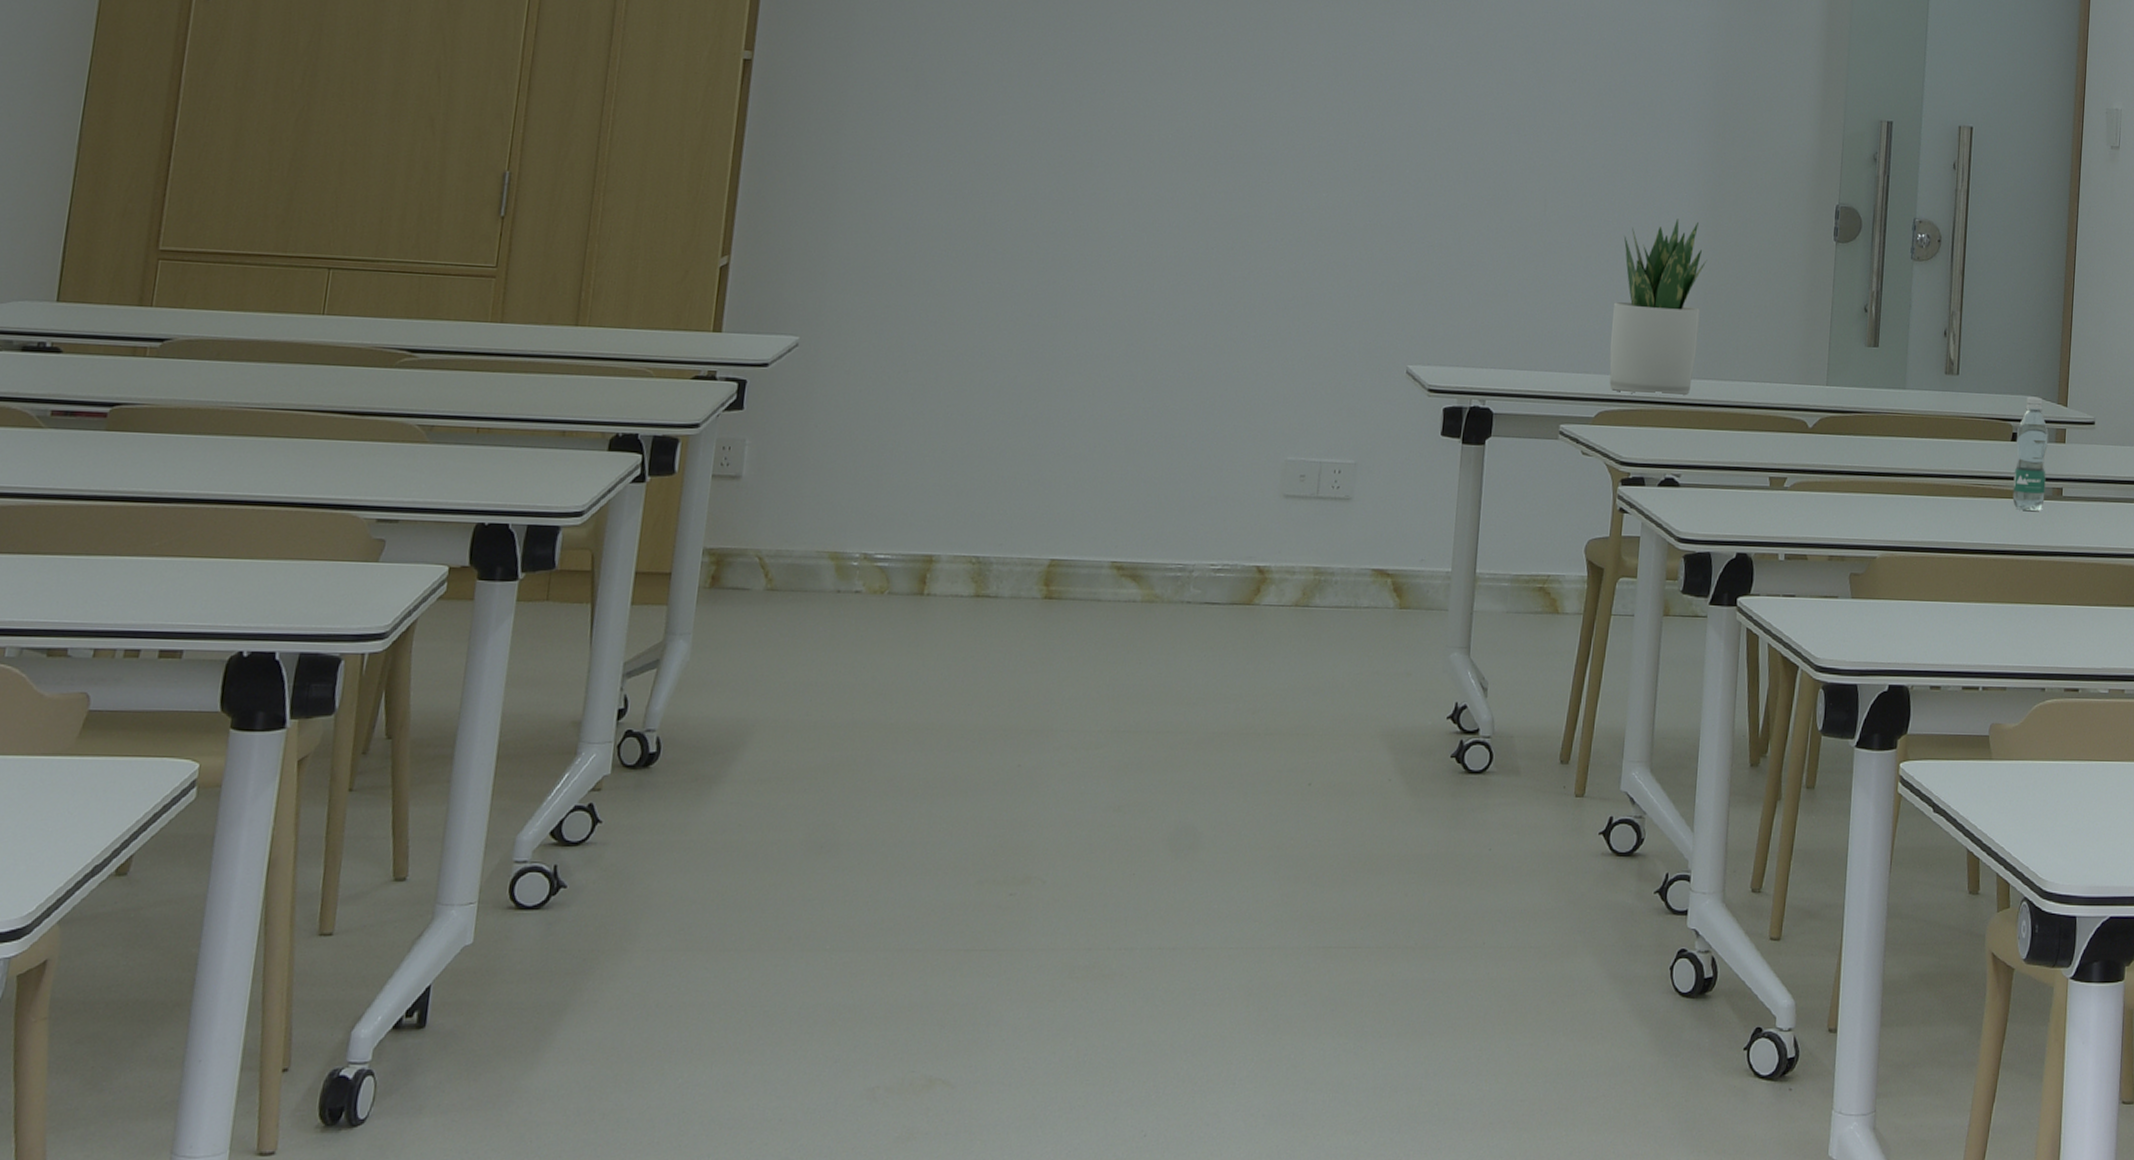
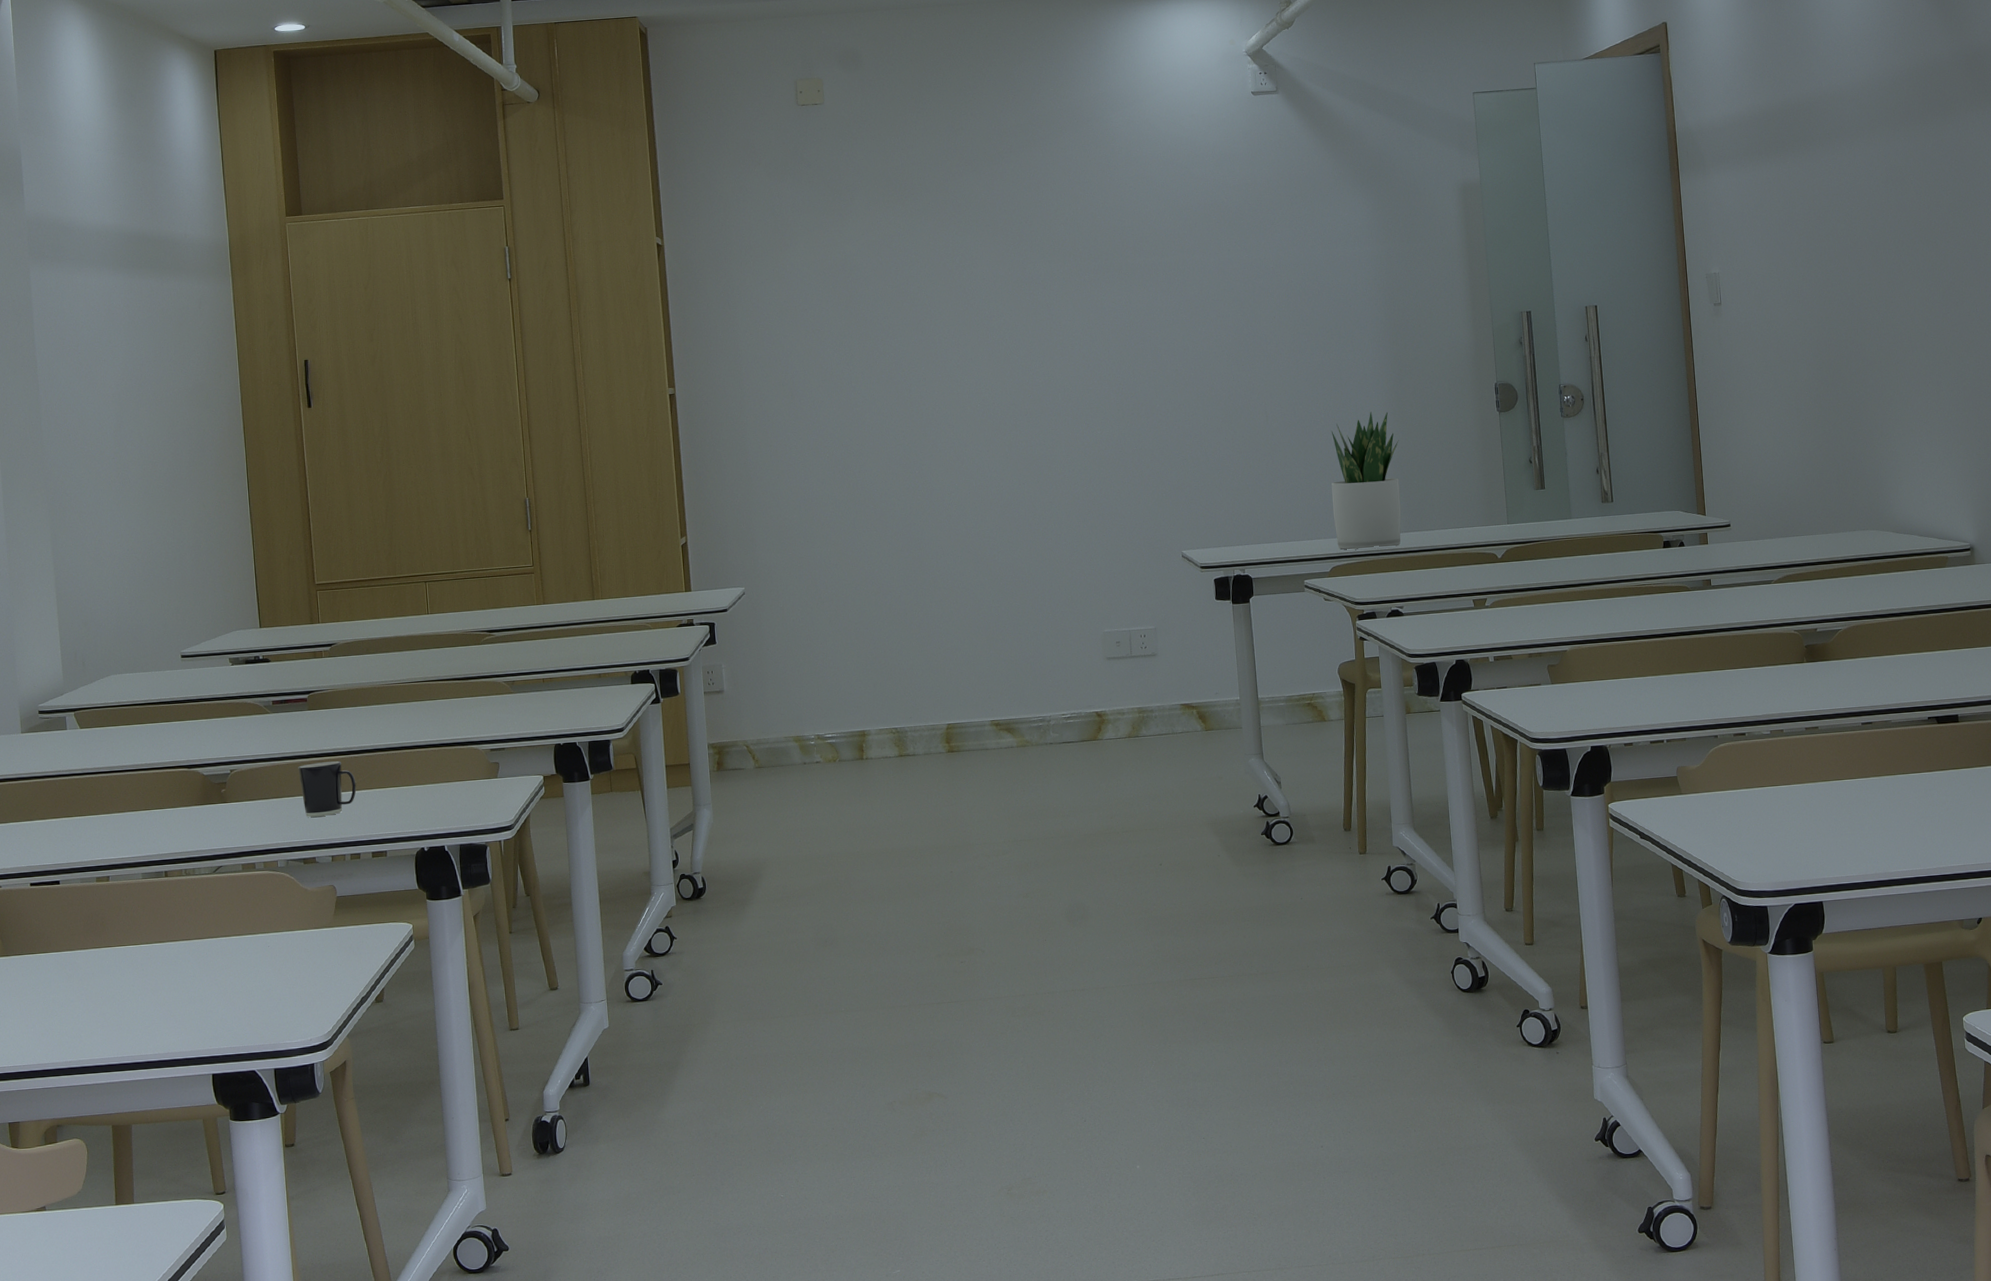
mug: none [66,508,158,589] -> present [298,761,357,817]
bottle: present [2012,396,2049,511] -> none [1666,511,1697,601]

